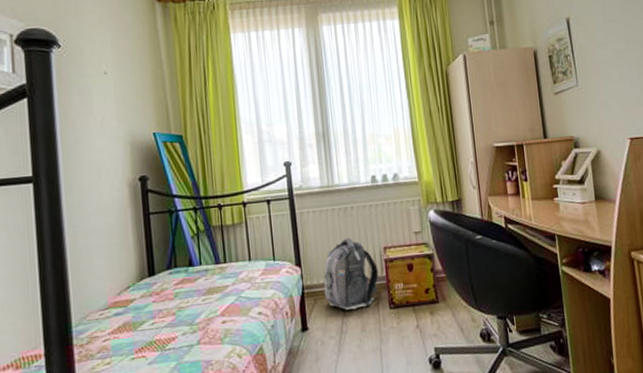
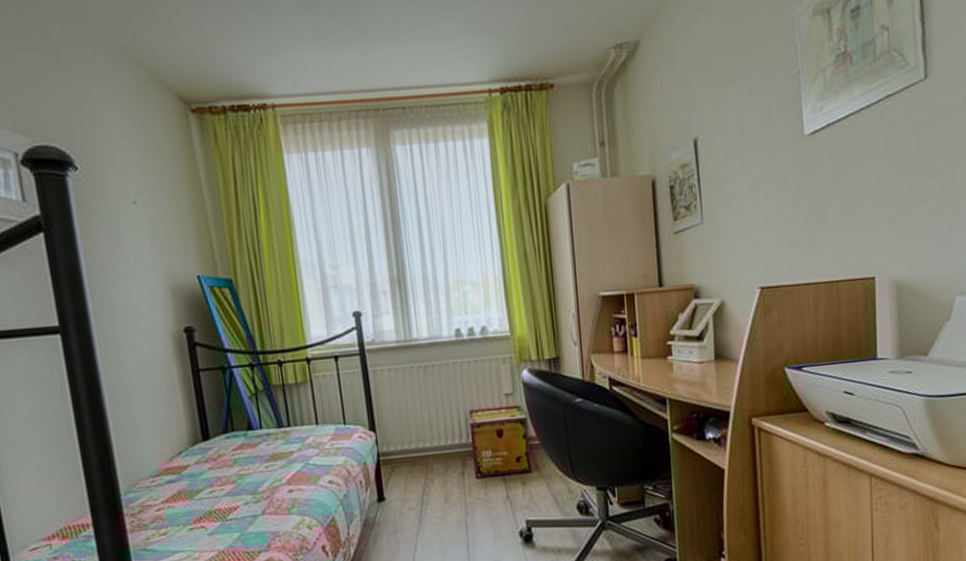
backpack: present [323,238,379,310] -> none [401,399,464,479]

